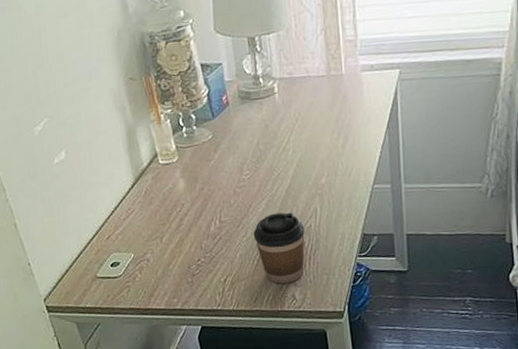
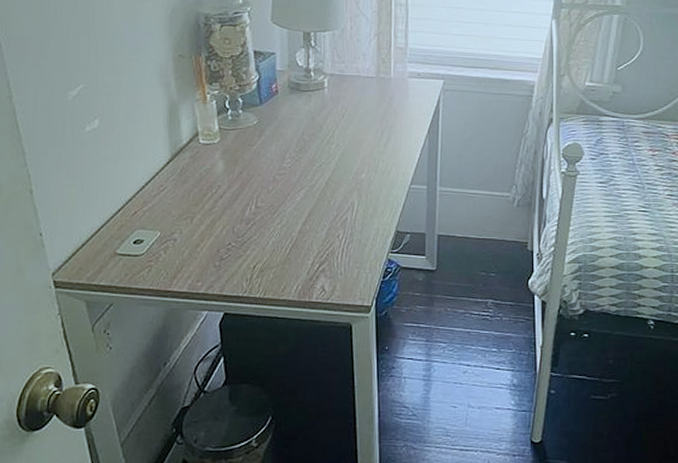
coffee cup: present [253,212,305,284] -> none [288,204,340,274]

